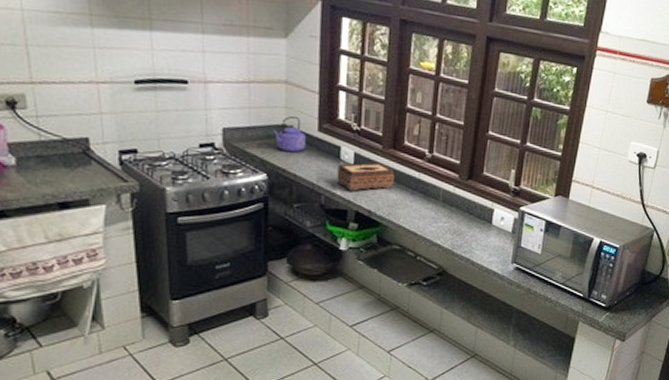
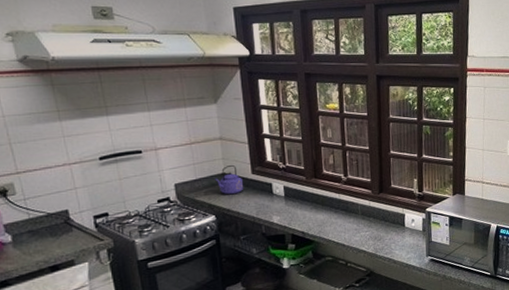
tissue box: present [336,162,395,191] -> none [271,191,320,218]

